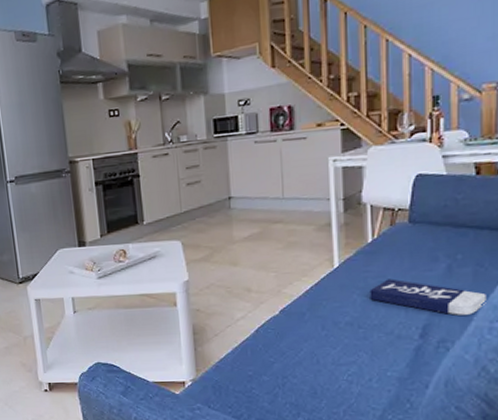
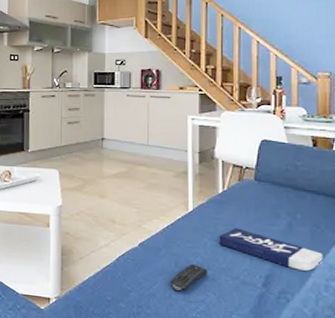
remote control: none [317,324,358,355] -> present [170,263,207,291]

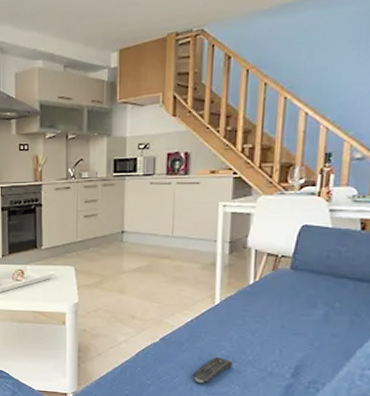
book: present [219,228,323,271] -> none [246,319,361,360]

